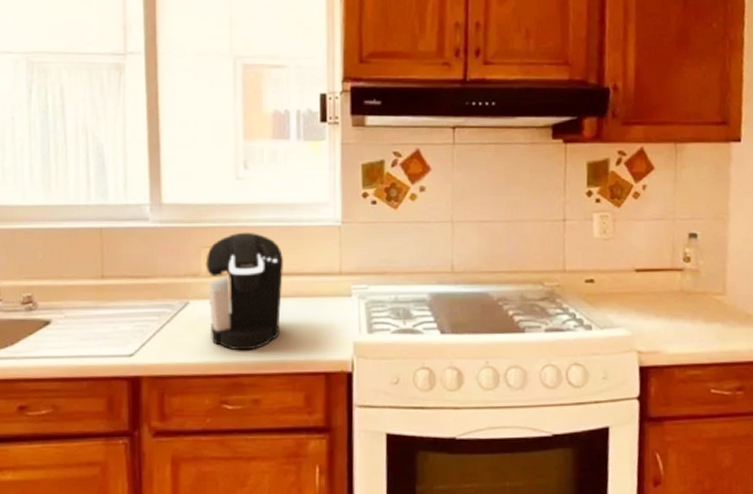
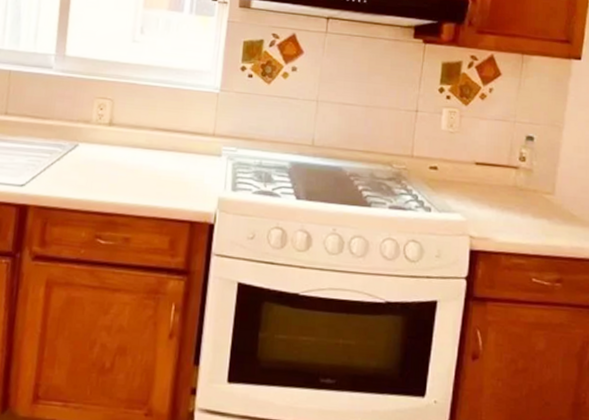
coffee maker: present [205,232,283,351] -> none [93,88,165,194]

